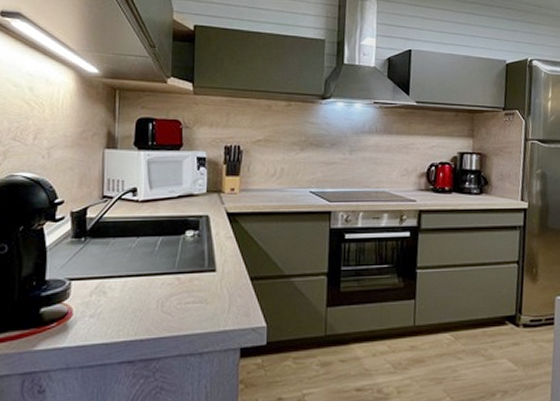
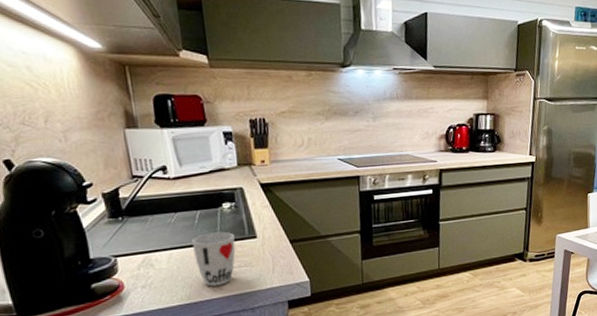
cup: none [149,261,193,323] -> present [192,231,236,287]

